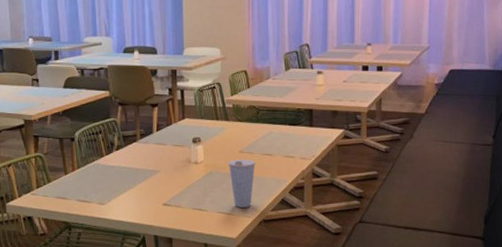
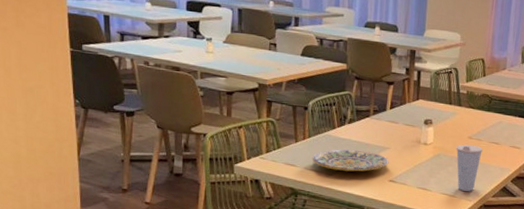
plate: none [82,176,161,199] -> present [312,149,389,172]

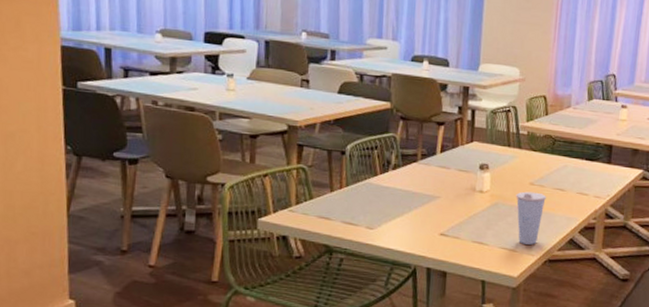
plate: present [312,149,389,172] -> none [349,199,440,225]

